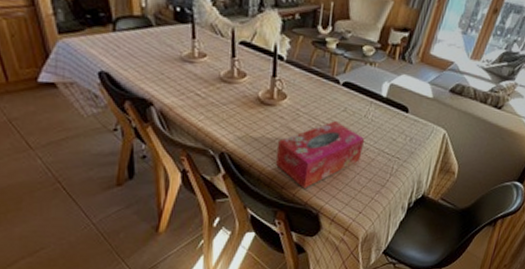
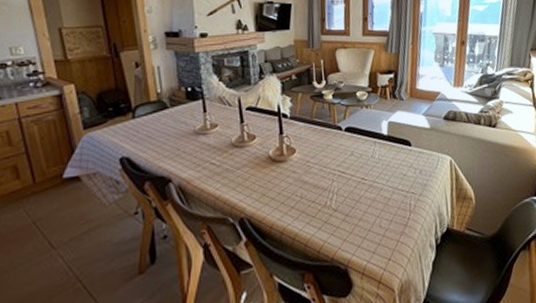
tissue box: present [276,121,365,189] -> none [295,167,377,243]

